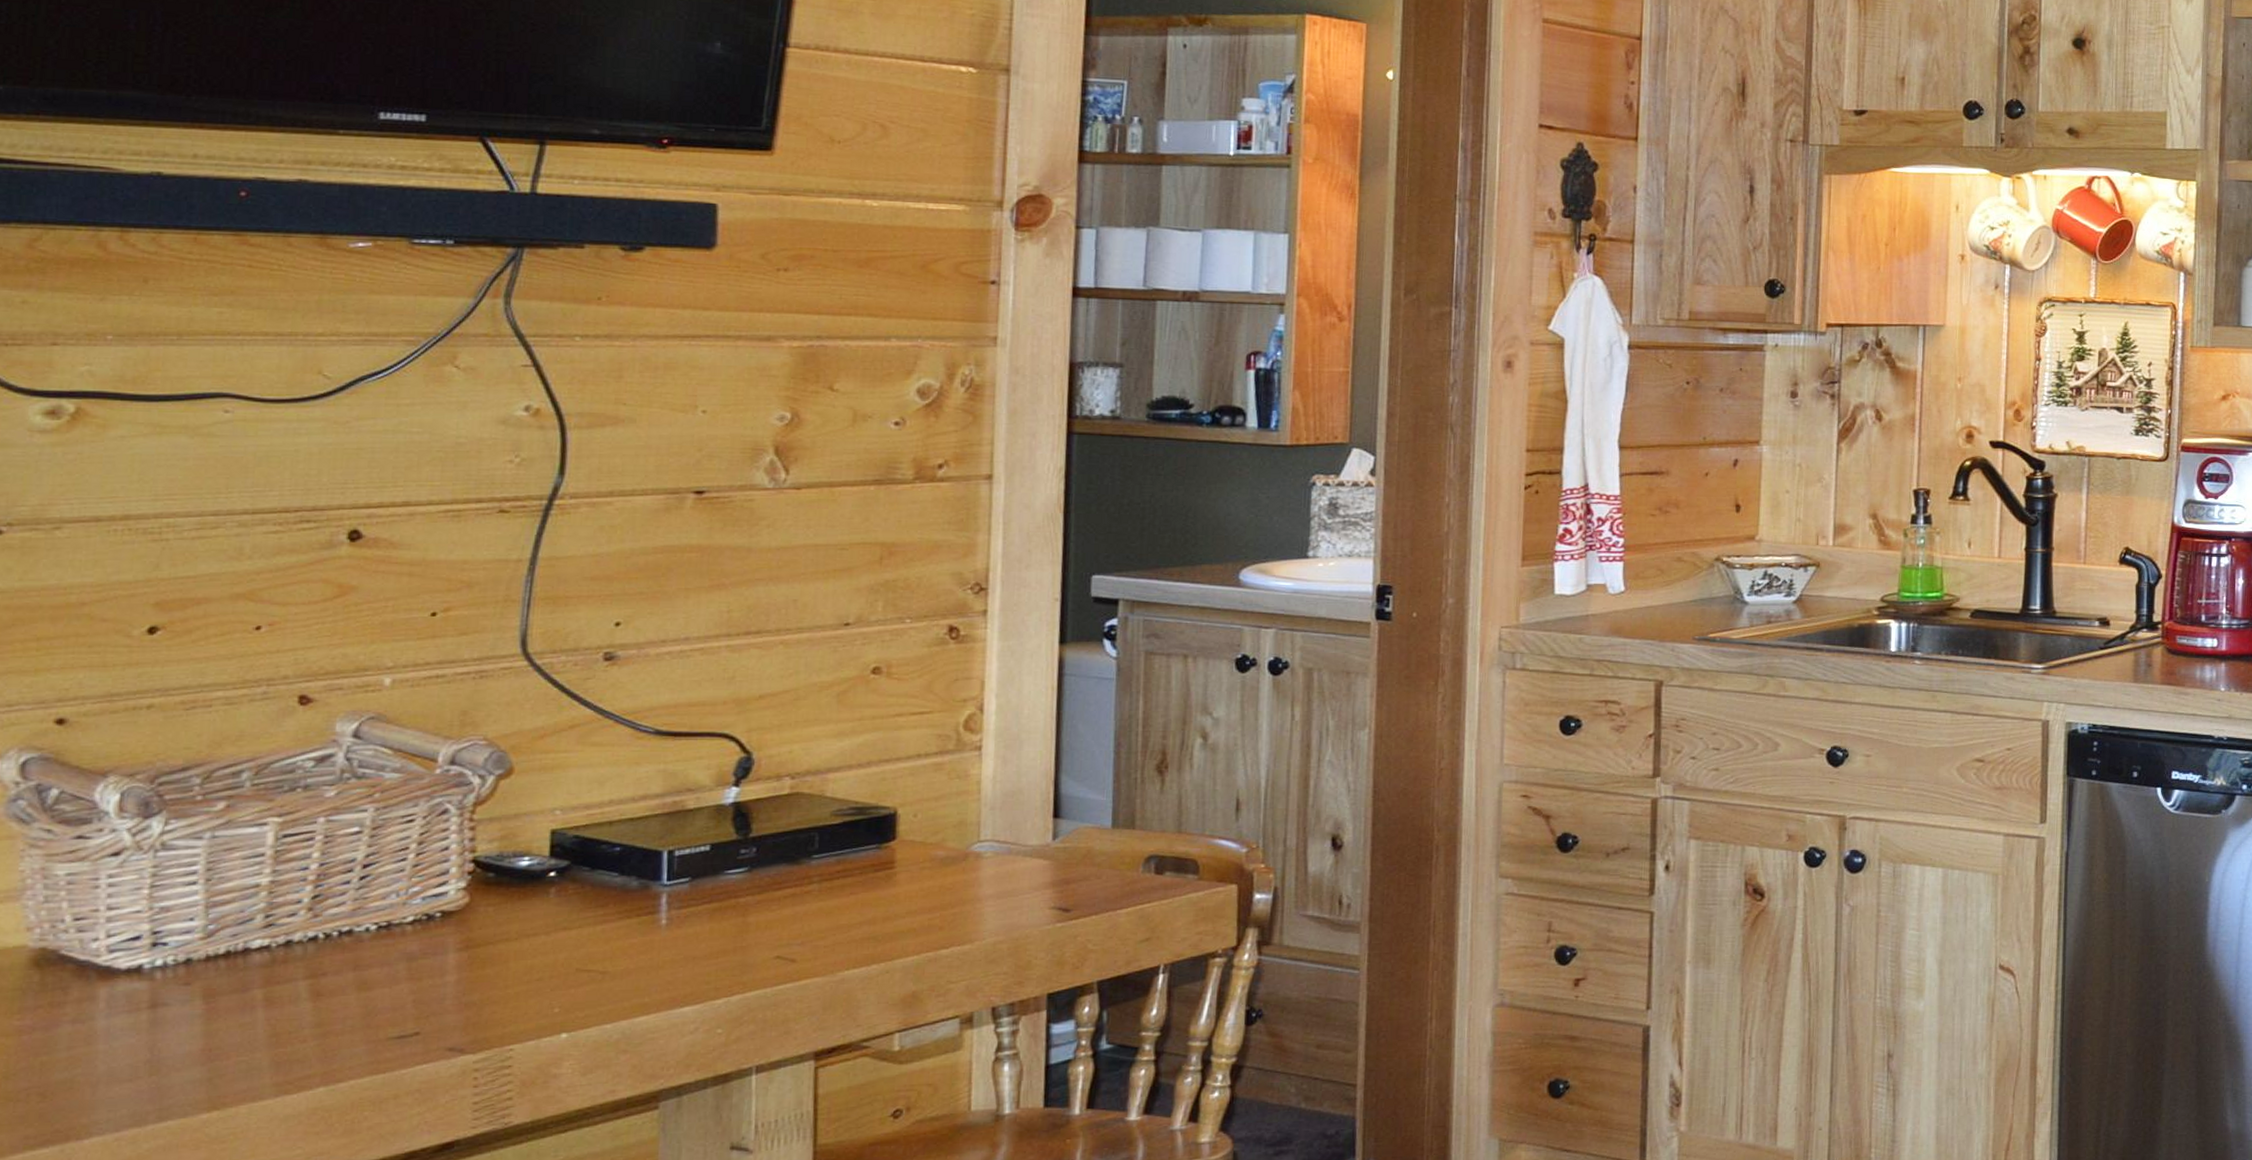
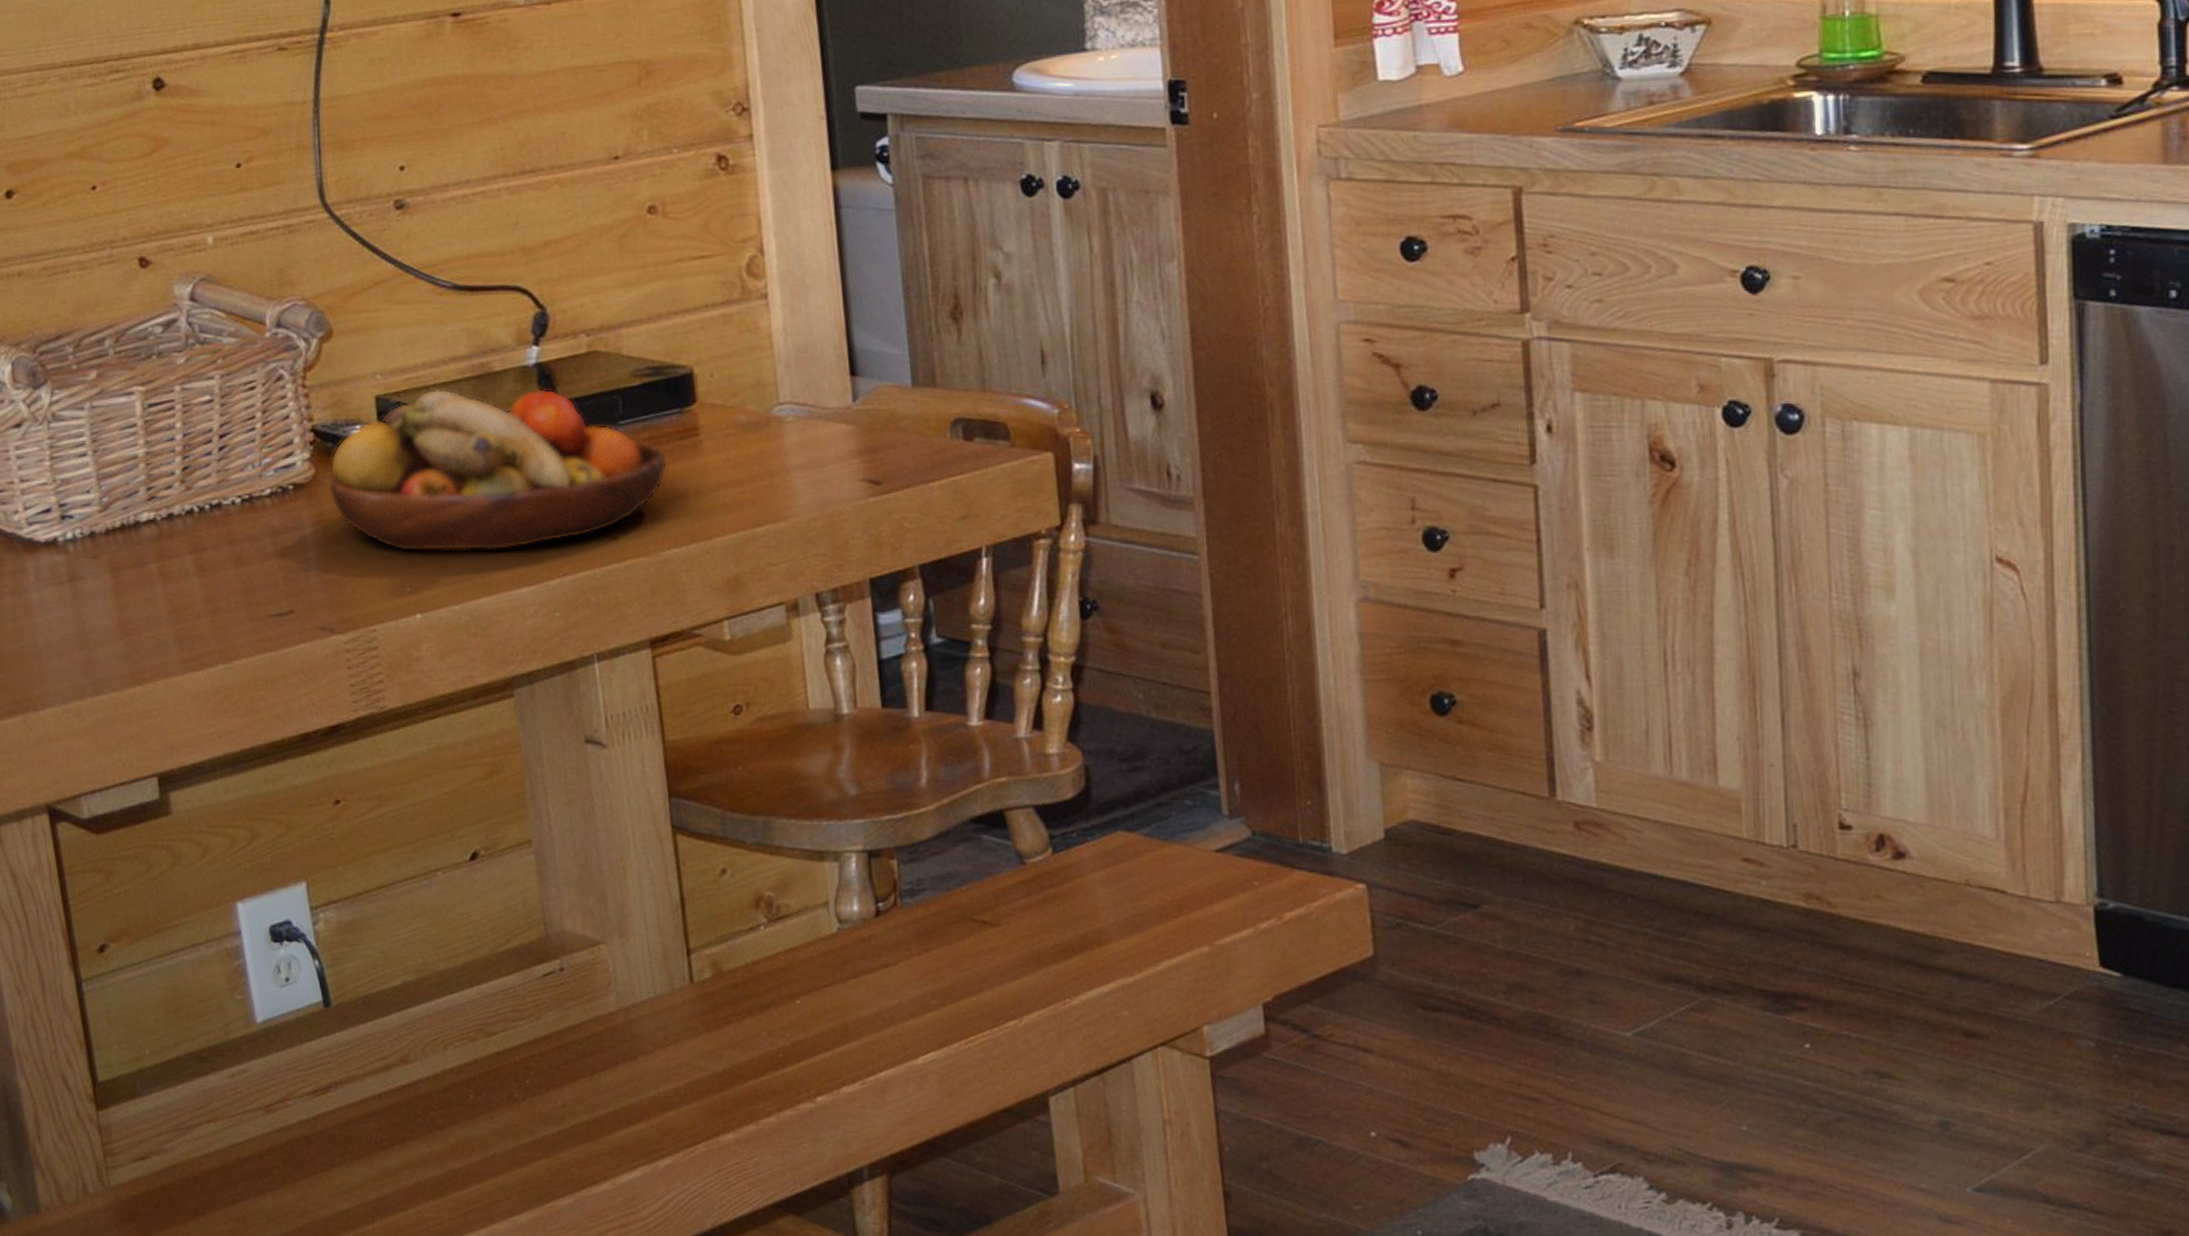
fruit bowl: none [482,824,858,975] -> present [329,388,667,552]

